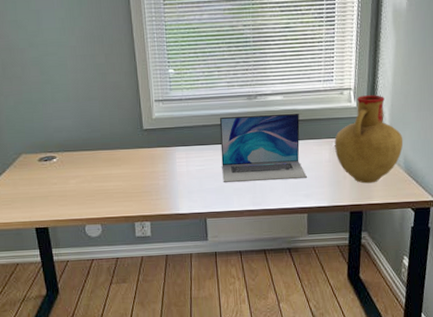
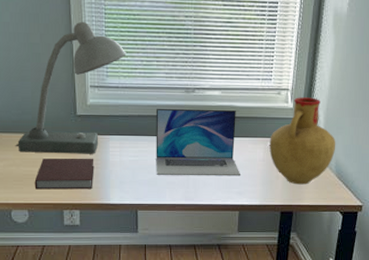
desk lamp: none [86,39,188,169] -> present [15,21,127,154]
notebook: none [105,170,163,204] -> present [34,157,95,190]

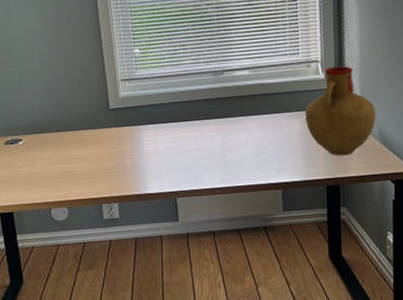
desk lamp: present [15,21,127,154] -> none [52,21,154,150]
notebook: present [34,157,95,190] -> none [72,149,131,186]
laptop: present [155,108,240,175] -> none [186,87,279,160]

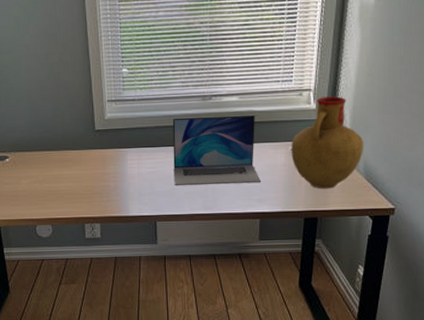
laptop: none [186,87,279,160] -> present [172,114,261,185]

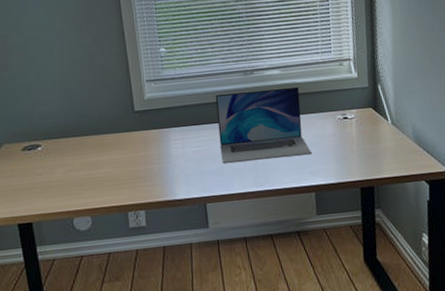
vase: present [291,96,364,189] -> none [337,64,410,157]

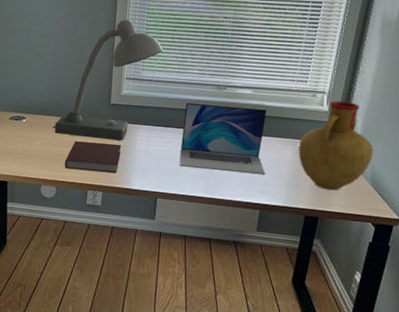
desk lamp: none [73,18,180,156] -> present [52,19,164,141]
notebook: none [95,153,157,193] -> present [64,141,122,173]
vase: none [337,64,410,157] -> present [298,101,374,191]

